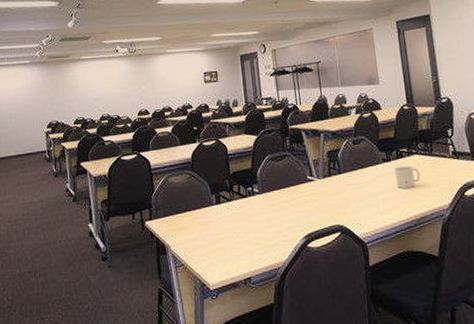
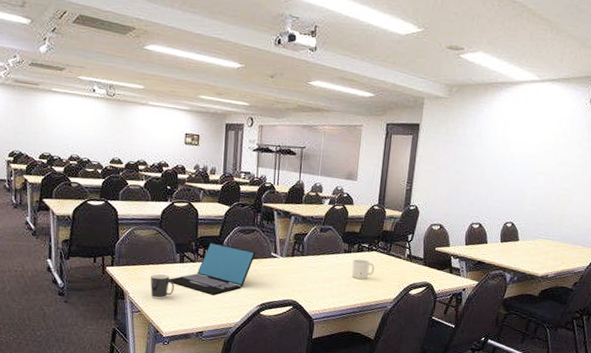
mug: none [189,220,215,248] -> present [150,274,174,299]
laptop: none [208,176,292,234] -> present [169,243,256,295]

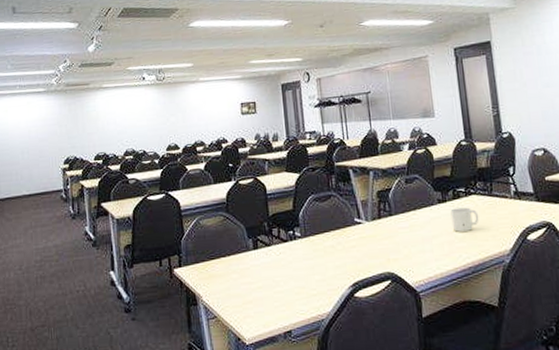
mug: present [150,274,174,299] -> none [222,267,252,299]
laptop: present [169,243,256,295] -> none [244,218,338,283]

